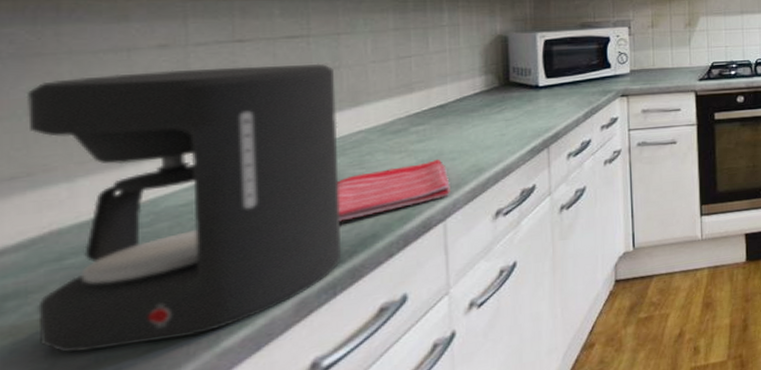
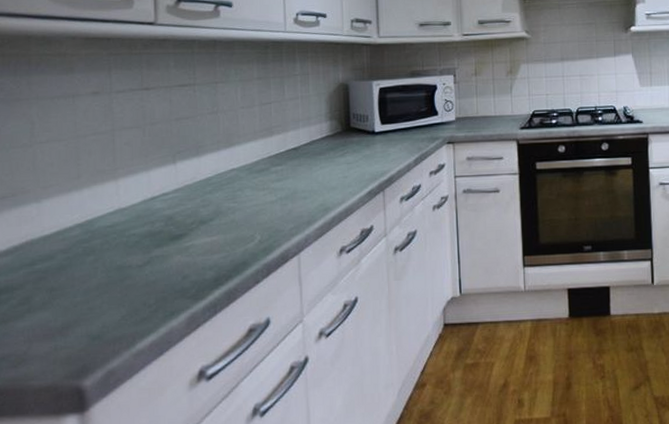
coffee maker: present [26,63,342,352] -> none [11,108,221,340]
dish towel: present [337,158,450,222] -> none [217,197,303,249]

